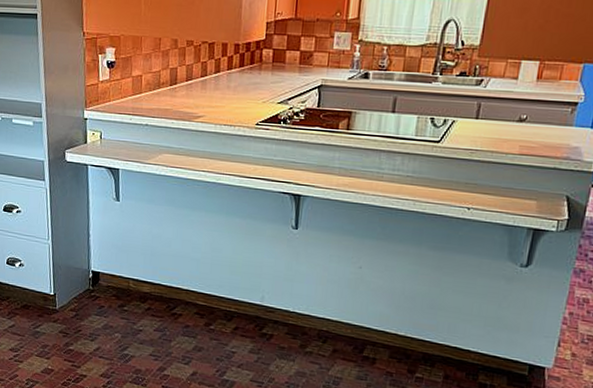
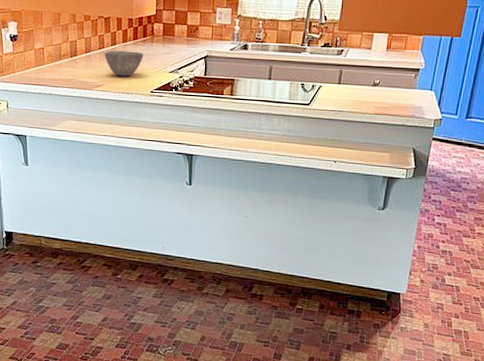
bowl: none [206,78,250,107] -> present [104,50,144,77]

